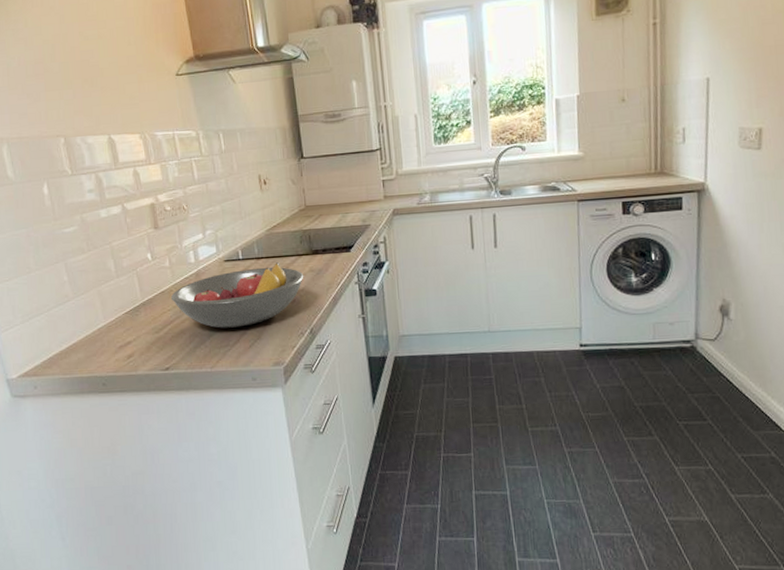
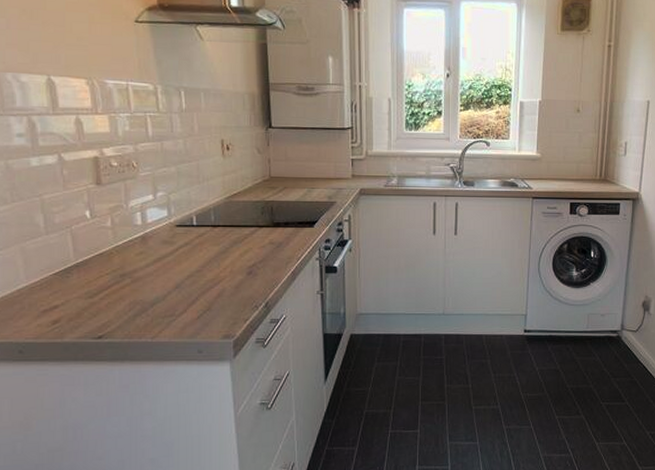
fruit bowl: present [171,262,304,328] -> none [111,232,263,297]

